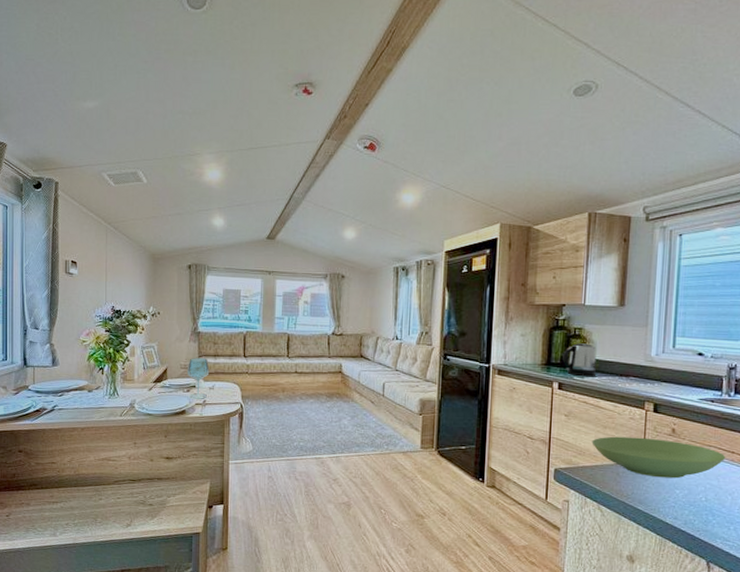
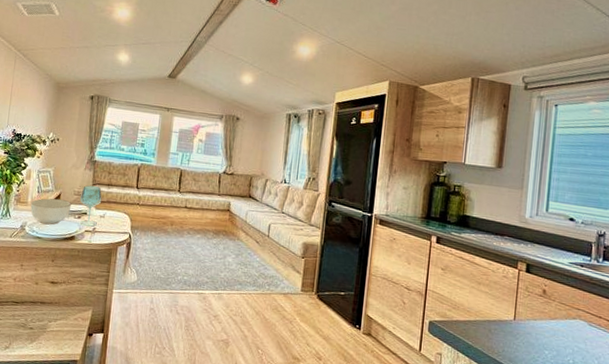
bowl: none [137,373,179,401] -> present [30,198,72,225]
kettle: present [562,343,596,377] -> none [441,200,474,234]
bowl: present [592,436,726,479] -> none [466,293,594,339]

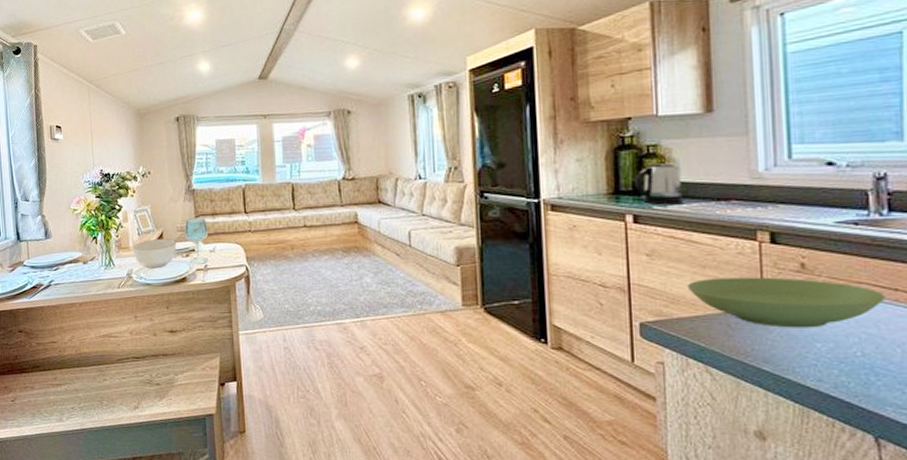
kettle: none [441,200,474,234] -> present [635,163,683,205]
bowl: none [466,293,594,339] -> present [687,277,886,328]

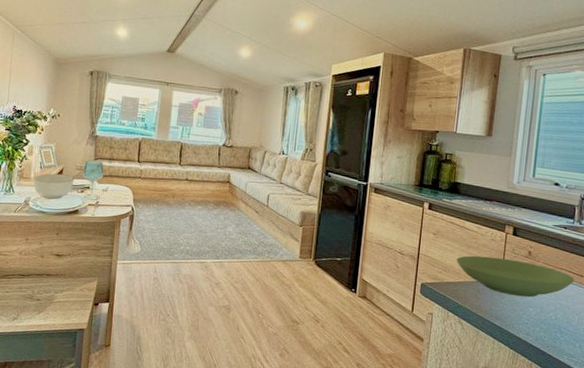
kettle: present [635,163,683,205] -> none [434,167,464,200]

